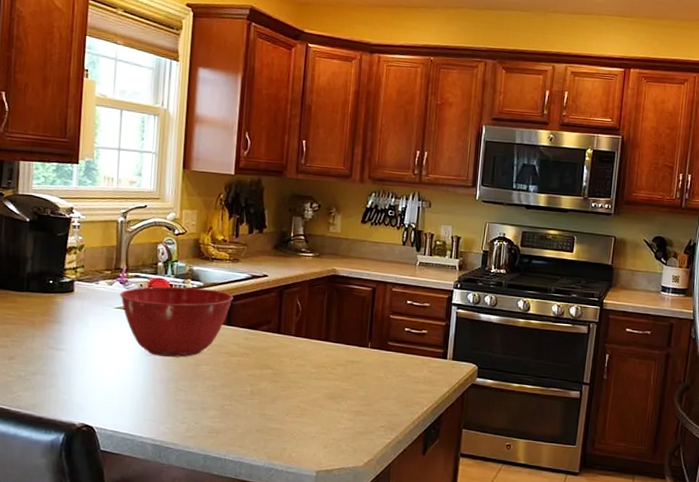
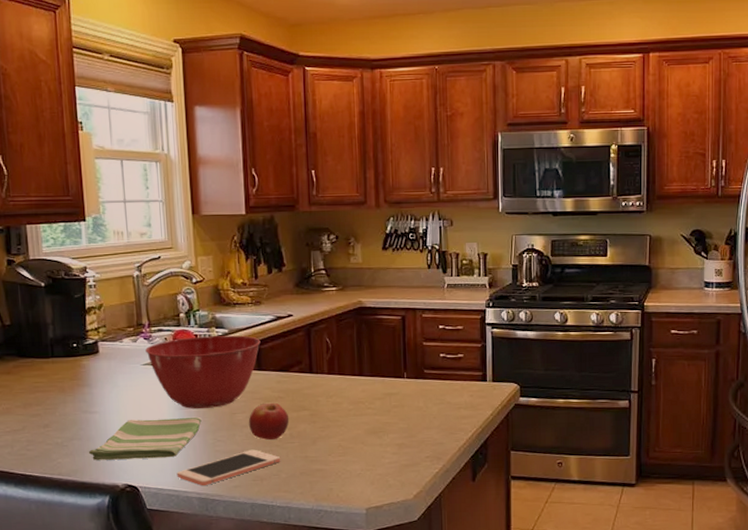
dish towel: none [49,360,166,402] -> present [88,417,202,460]
cell phone: none [134,402,239,434] -> present [176,449,281,487]
fruit: none [211,358,252,394] -> present [248,402,290,440]

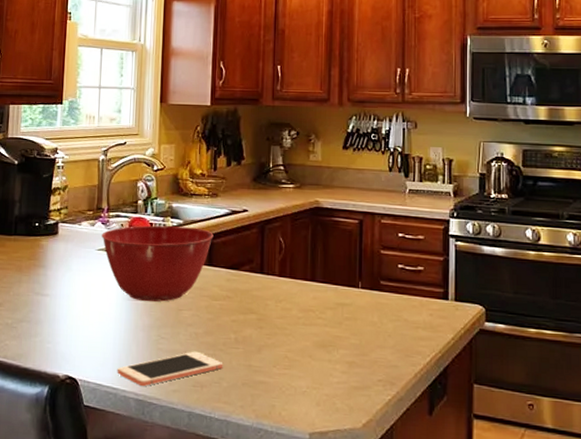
dish towel: present [88,417,202,460] -> none [35,306,148,352]
fruit: present [248,402,290,440] -> none [193,301,236,343]

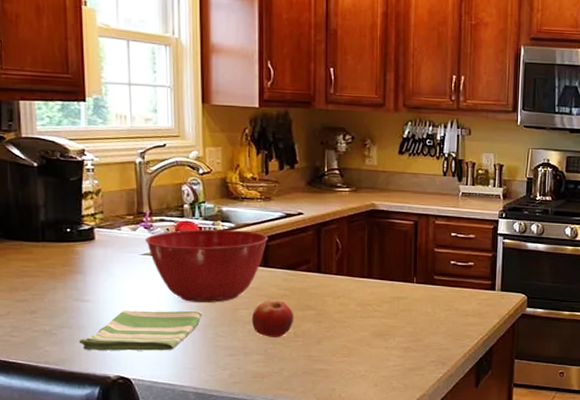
dish towel: none [35,306,148,352] -> present [78,310,202,351]
cell phone: present [117,351,223,387] -> none [173,346,283,381]
fruit: none [193,301,236,343] -> present [251,300,294,337]

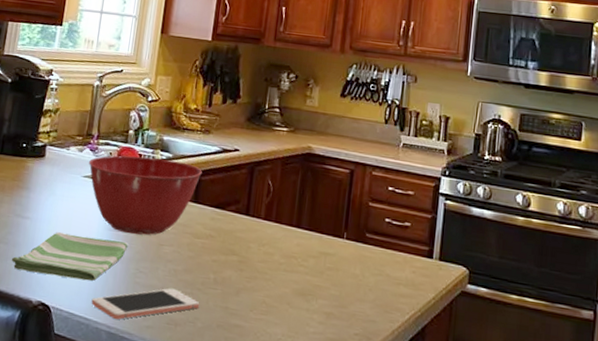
cell phone: none [173,346,283,381] -> present [91,288,200,320]
fruit: present [251,300,294,337] -> none [173,240,217,282]

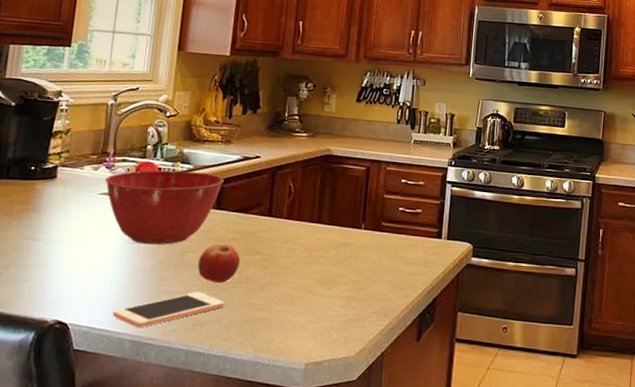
dish towel: present [11,232,128,282] -> none [22,251,150,295]
fruit: none [173,240,217,282] -> present [197,243,241,283]

